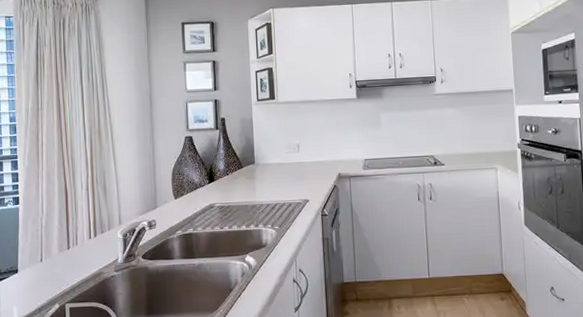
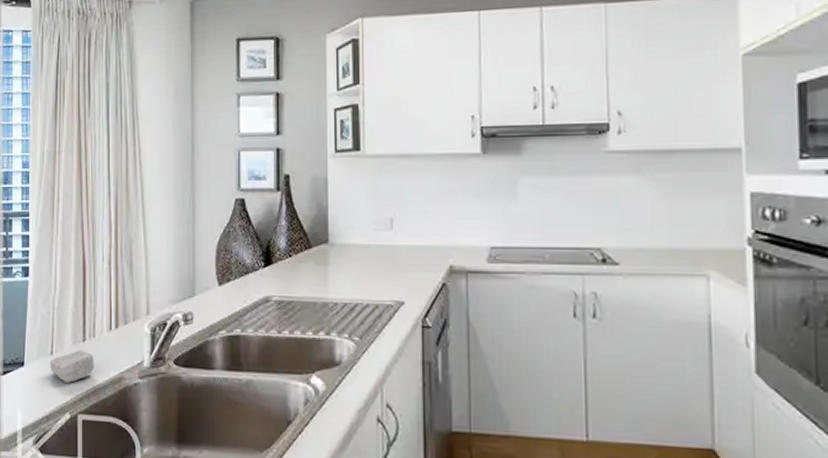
soap bar: none [40,255,78,281] -> present [50,349,94,383]

